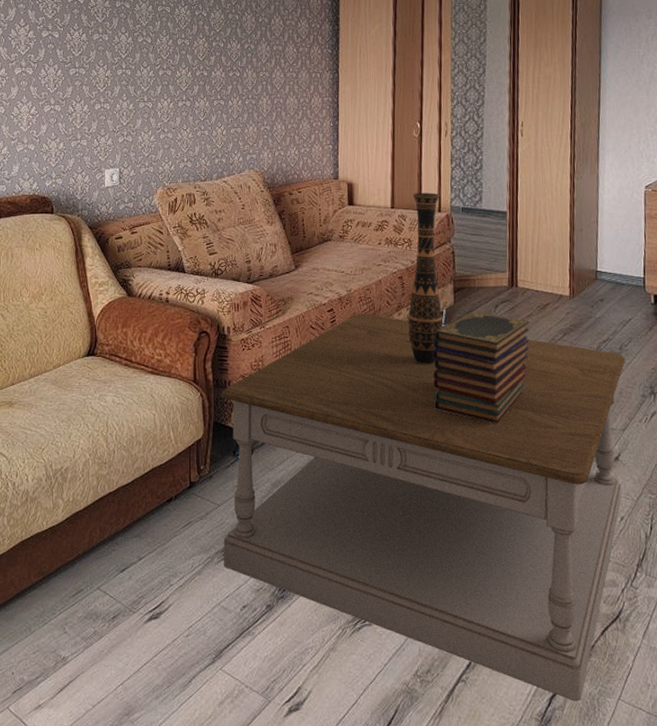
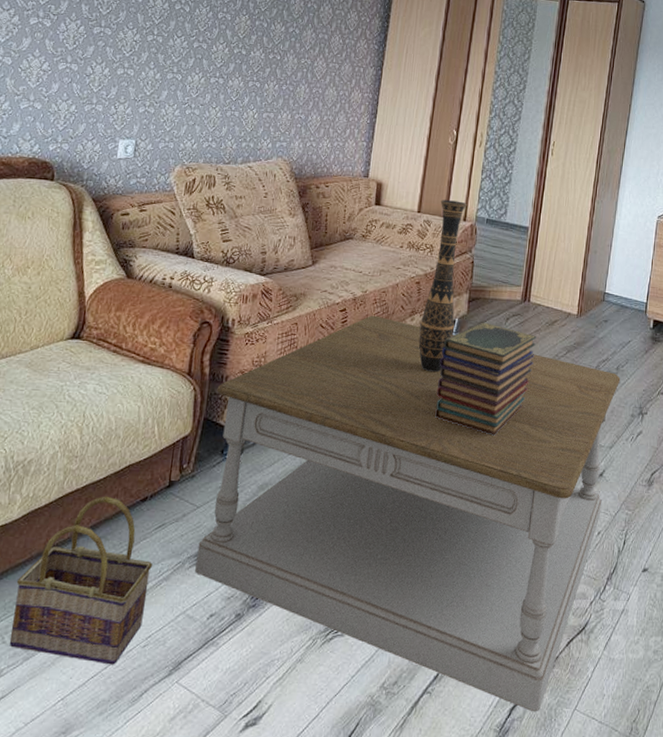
basket: none [69,498,184,653] -> present [9,496,152,665]

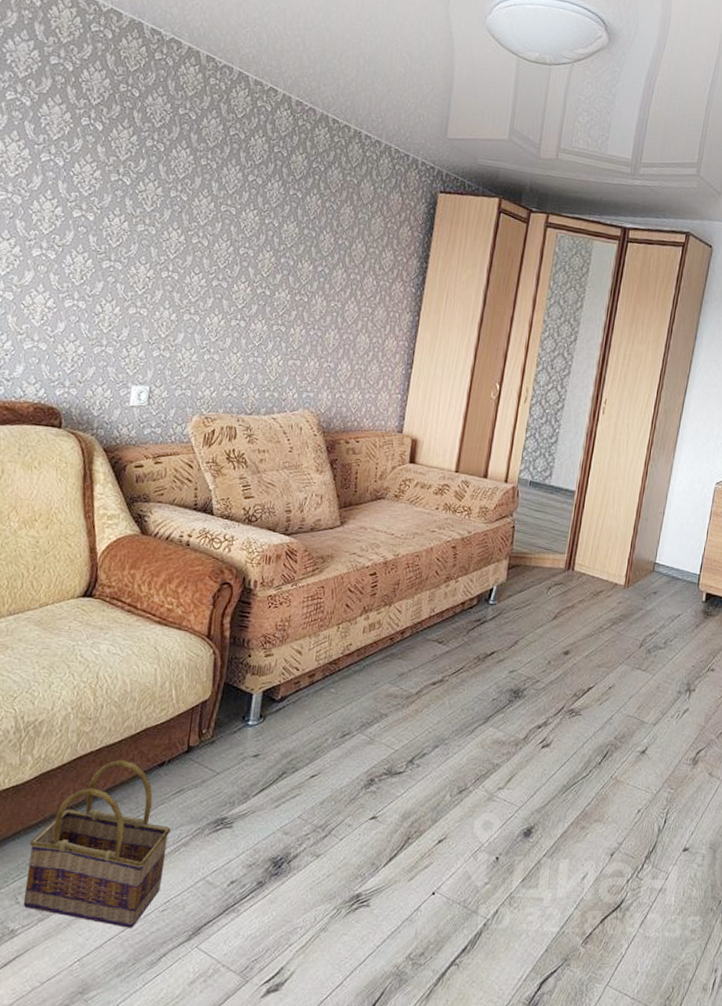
coffee table: present [195,315,621,712] -> none [215,580,668,987]
decorative vase: present [418,199,467,373] -> none [453,459,509,642]
book stack: present [434,322,537,436] -> none [468,590,580,709]

